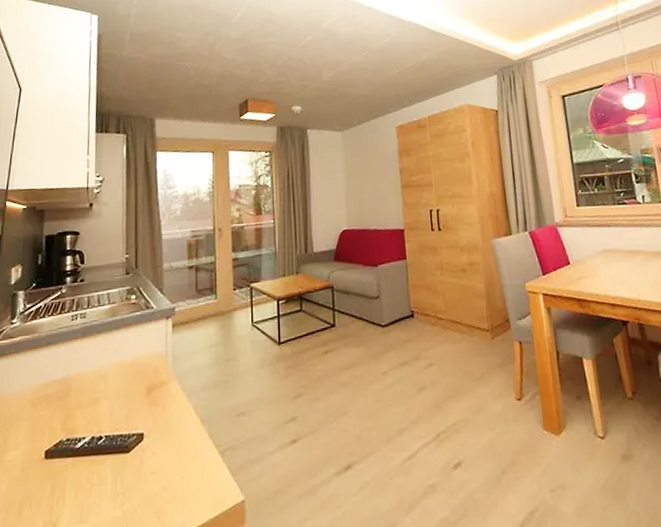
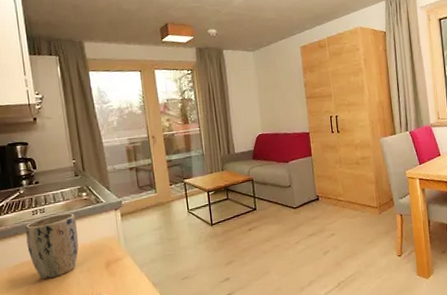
plant pot: none [59,320,120,405] -> present [25,213,79,280]

